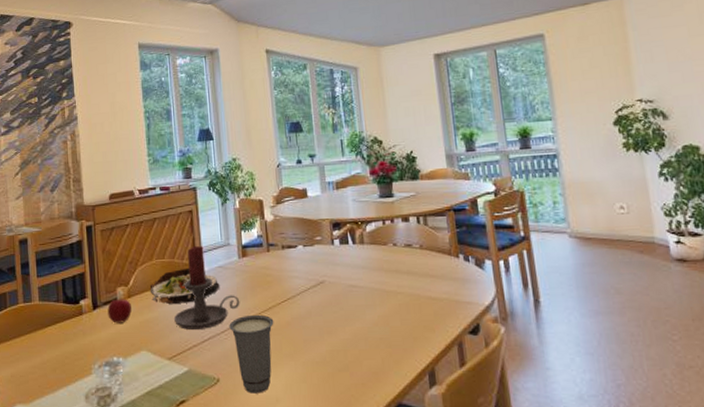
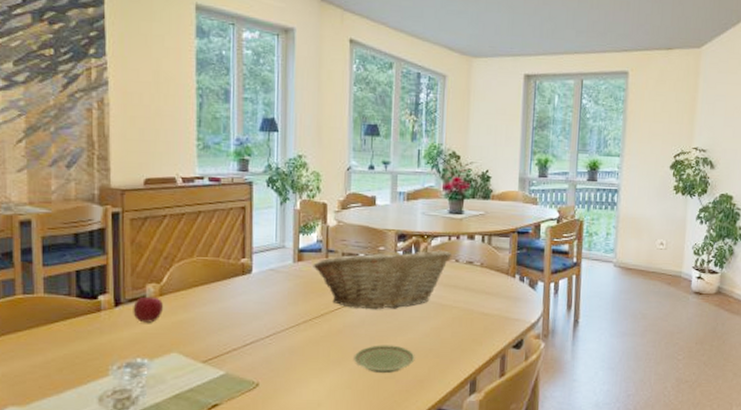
salad plate: present [149,268,220,304] -> none [187,268,269,305]
candle holder: present [173,246,240,330] -> none [212,246,290,333]
cup: present [229,314,274,394] -> none [275,320,325,398]
fruit basket: none [256,235,388,301] -> present [313,246,451,310]
plate: none [305,335,367,366] -> present [354,345,415,374]

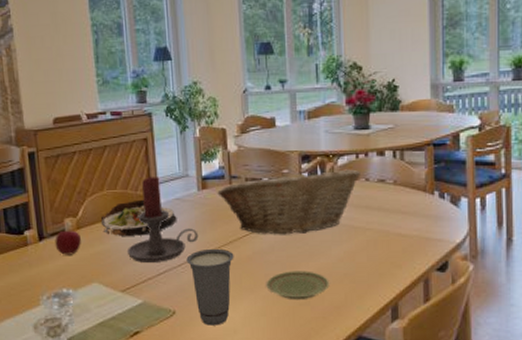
salad plate: none [187,268,269,305] -> present [100,199,177,236]
candle holder: none [212,246,290,333] -> present [126,177,199,262]
cup: none [275,320,325,398] -> present [186,248,234,326]

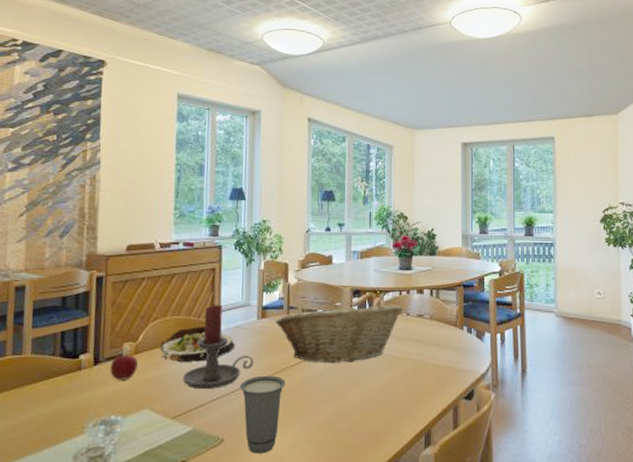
plate: present [266,271,330,300] -> none [313,398,372,427]

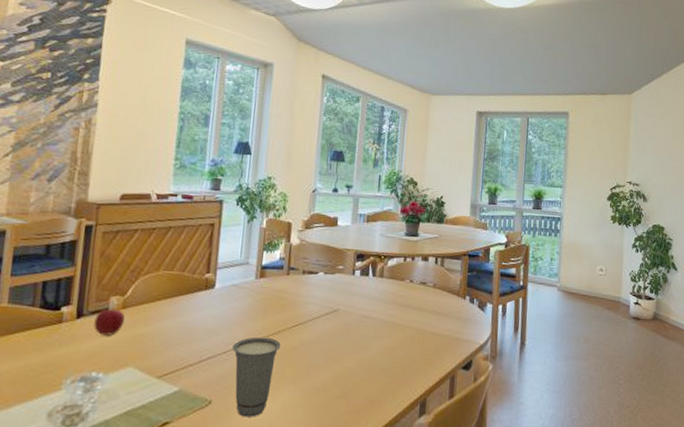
salad plate: present [160,326,235,362] -> none [149,283,230,320]
candle holder: present [182,305,254,389] -> none [171,261,249,348]
fruit basket: present [275,302,403,364] -> none [274,265,406,328]

